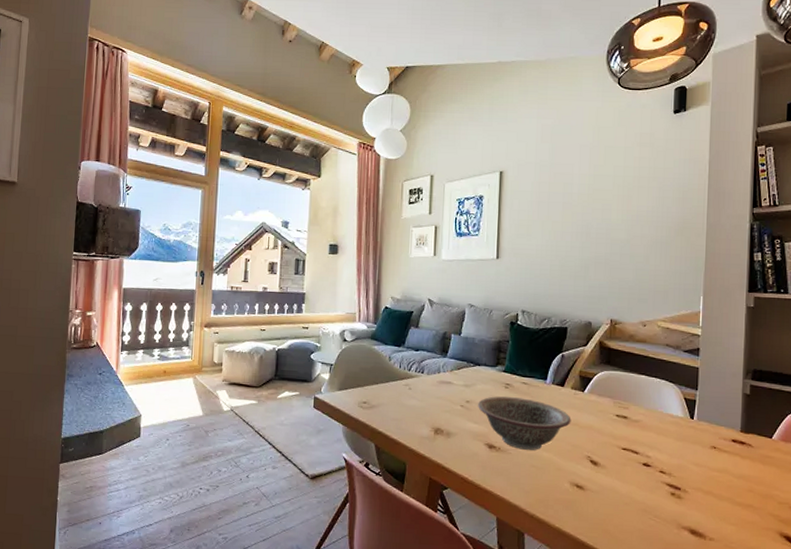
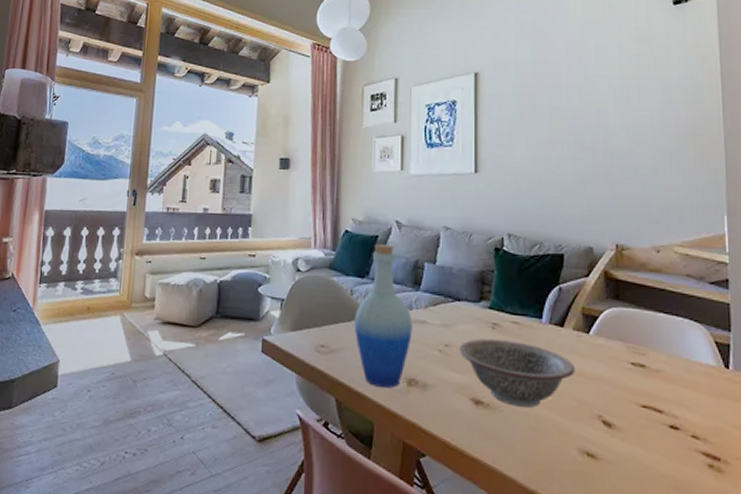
bottle: none [391,318,440,436] -> present [354,244,413,389]

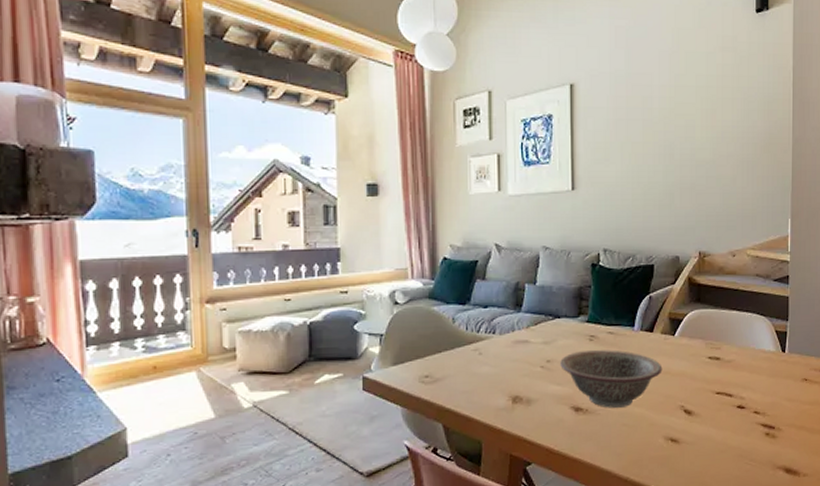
bottle: present [354,244,413,389] -> none [457,269,515,409]

